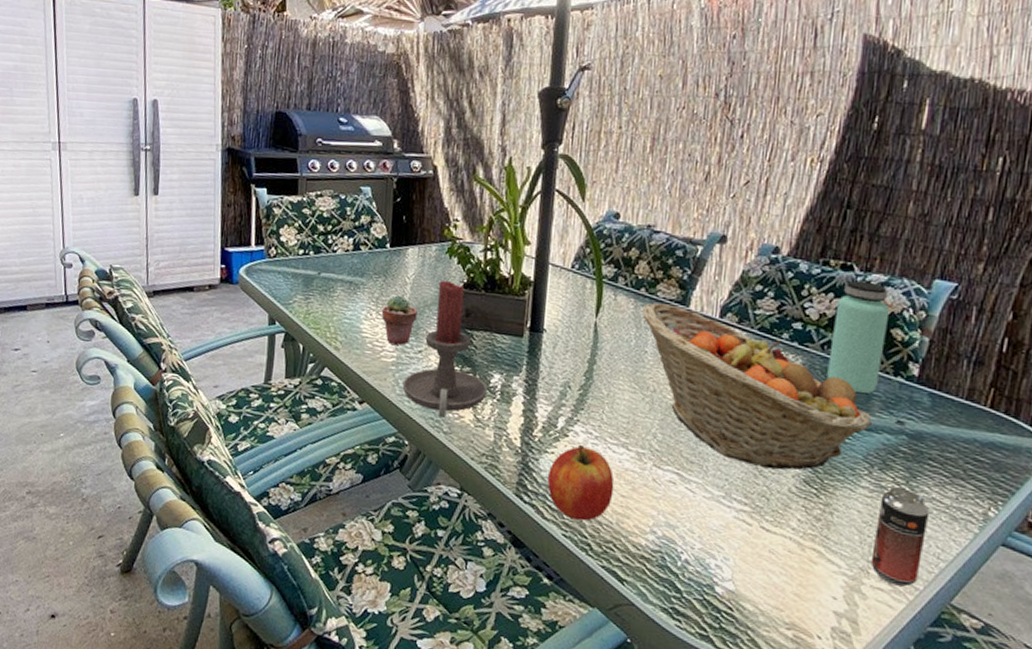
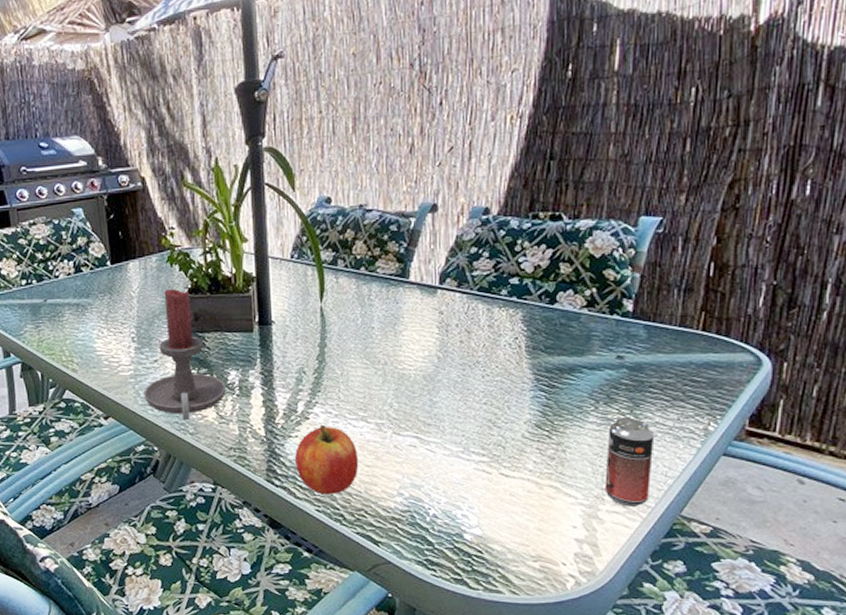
potted succulent: present [381,295,418,345] -> none [112,310,148,358]
fruit basket: present [642,303,873,470] -> none [364,279,595,420]
bottle: present [827,280,891,394] -> none [547,228,601,336]

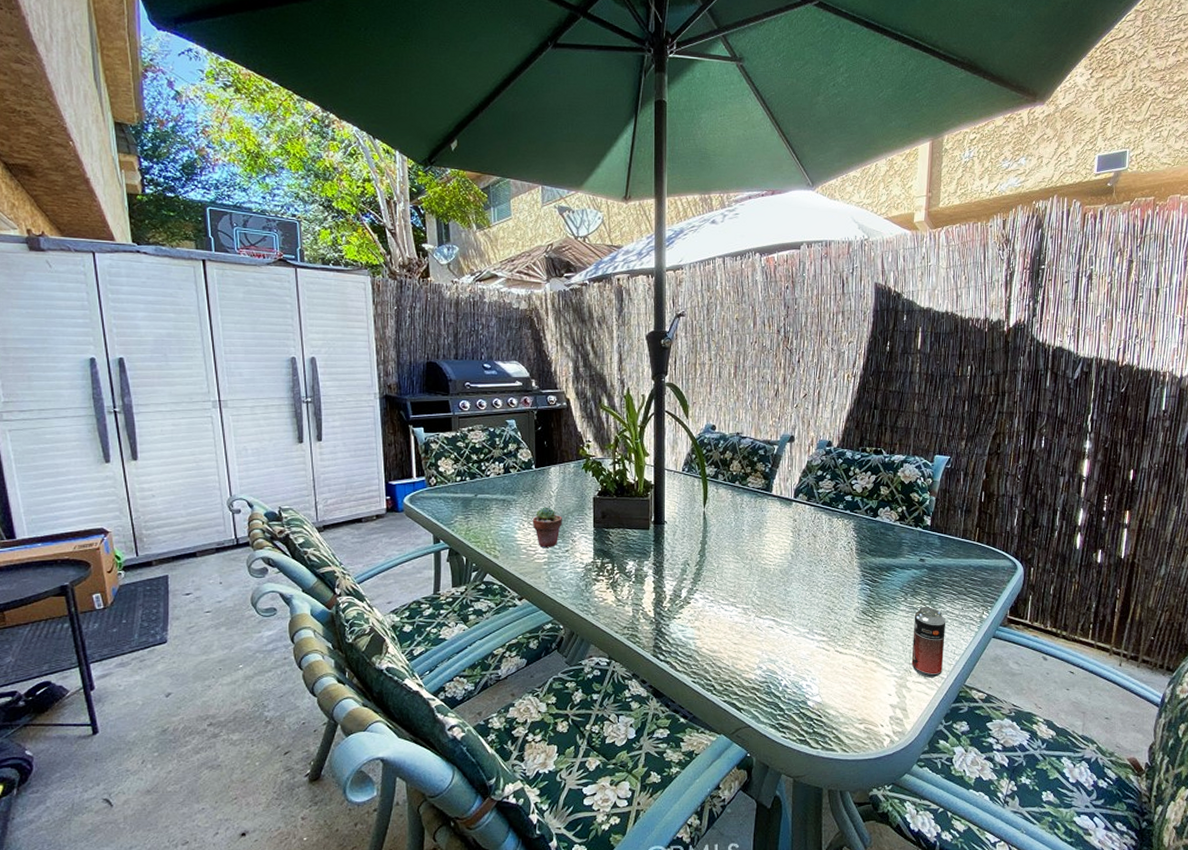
potted succulent: none [112,310,148,358] -> present [532,507,562,547]
candle holder: present [143,289,226,420] -> none [554,491,624,602]
apple: present [294,424,359,495] -> none [677,608,728,668]

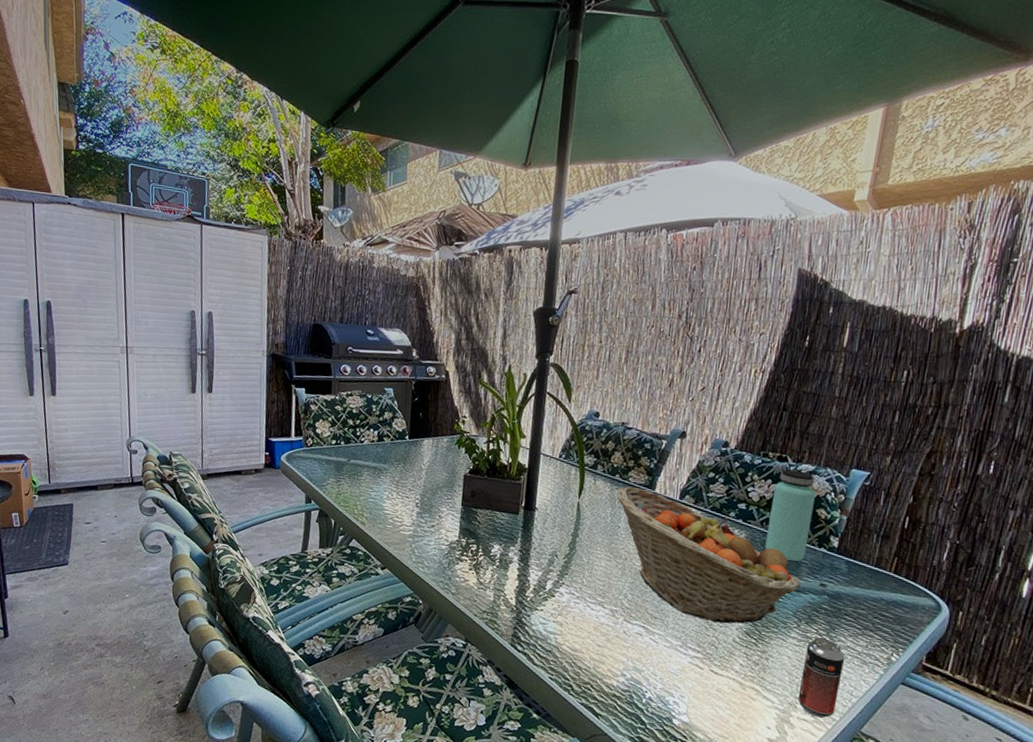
potted succulent: present [532,507,562,547] -> none [401,479,431,521]
fruit basket: none [738,492,905,607] -> present [616,486,802,624]
bottle: none [871,461,909,543] -> present [765,469,817,562]

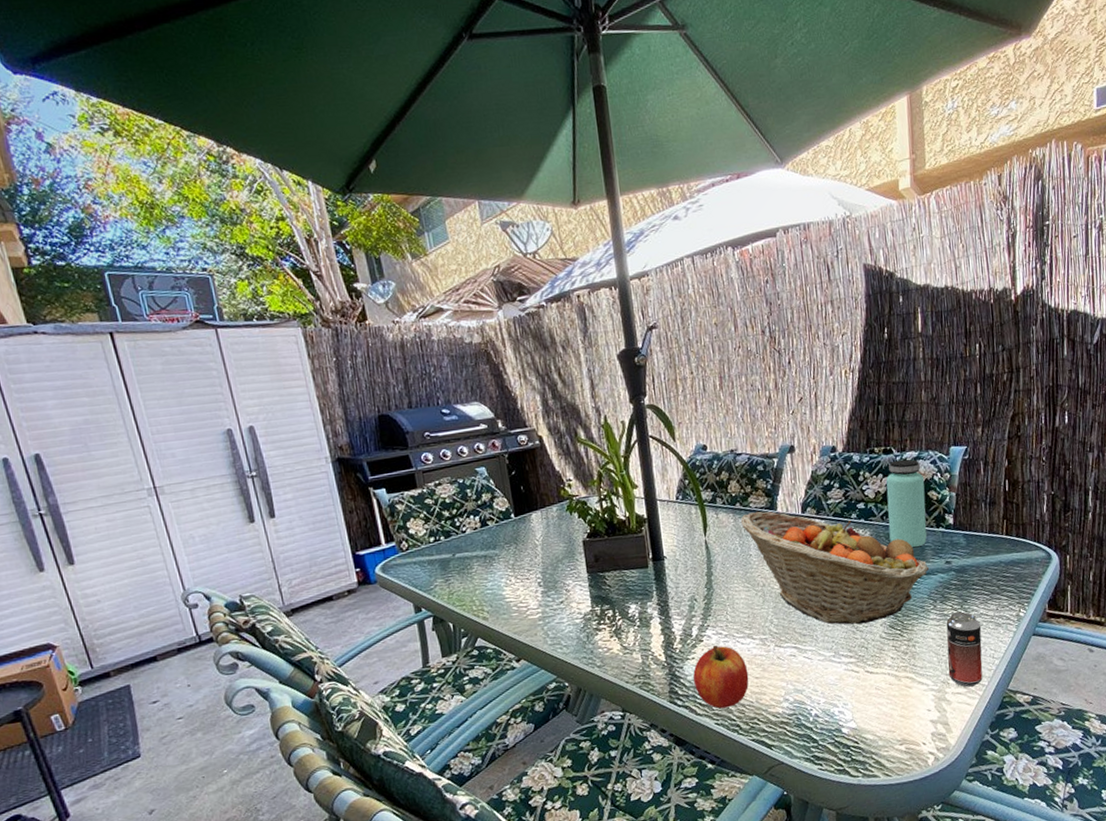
apple: none [537,603,592,666] -> present [692,644,749,709]

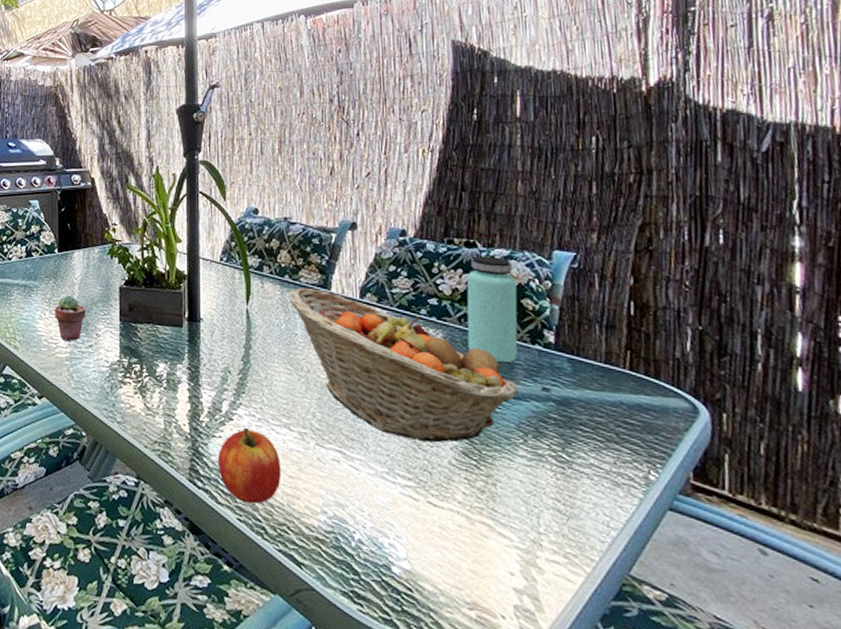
potted succulent: none [519,557,553,602] -> present [54,295,86,341]
beverage can: present [946,611,983,687] -> none [540,454,592,559]

